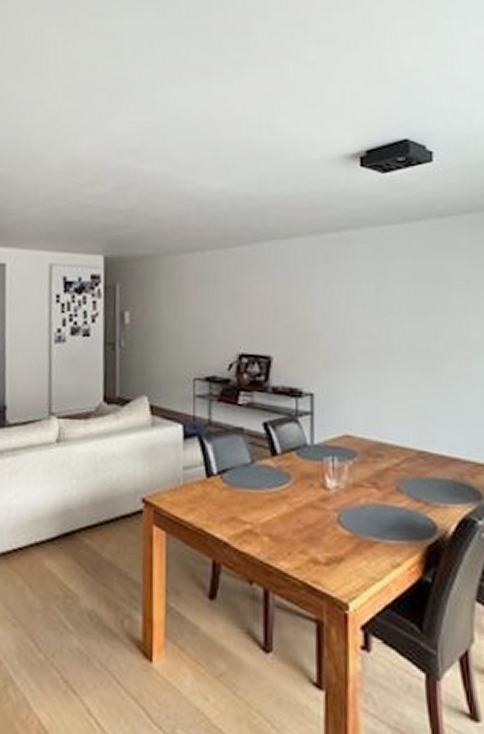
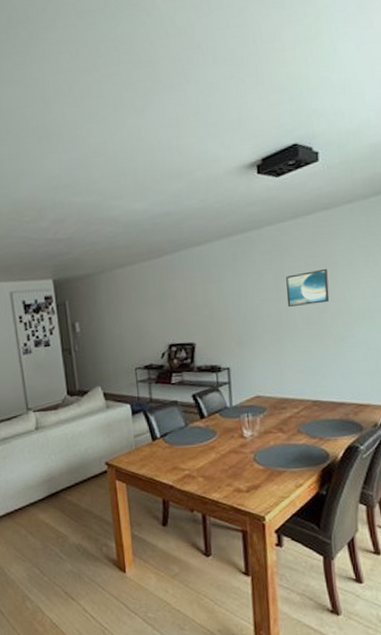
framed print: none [389,286,442,328] -> present [286,268,330,307]

